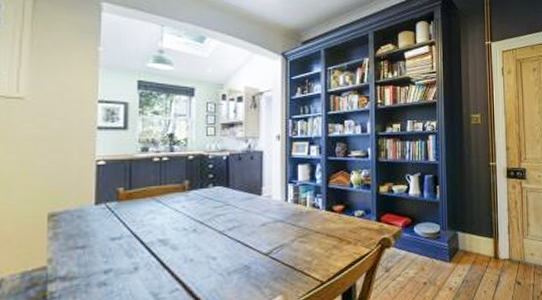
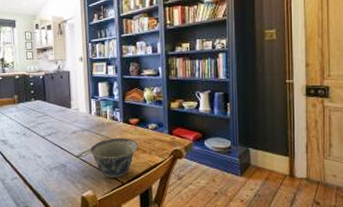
bowl: none [283,228,342,278] -> present [90,137,138,178]

